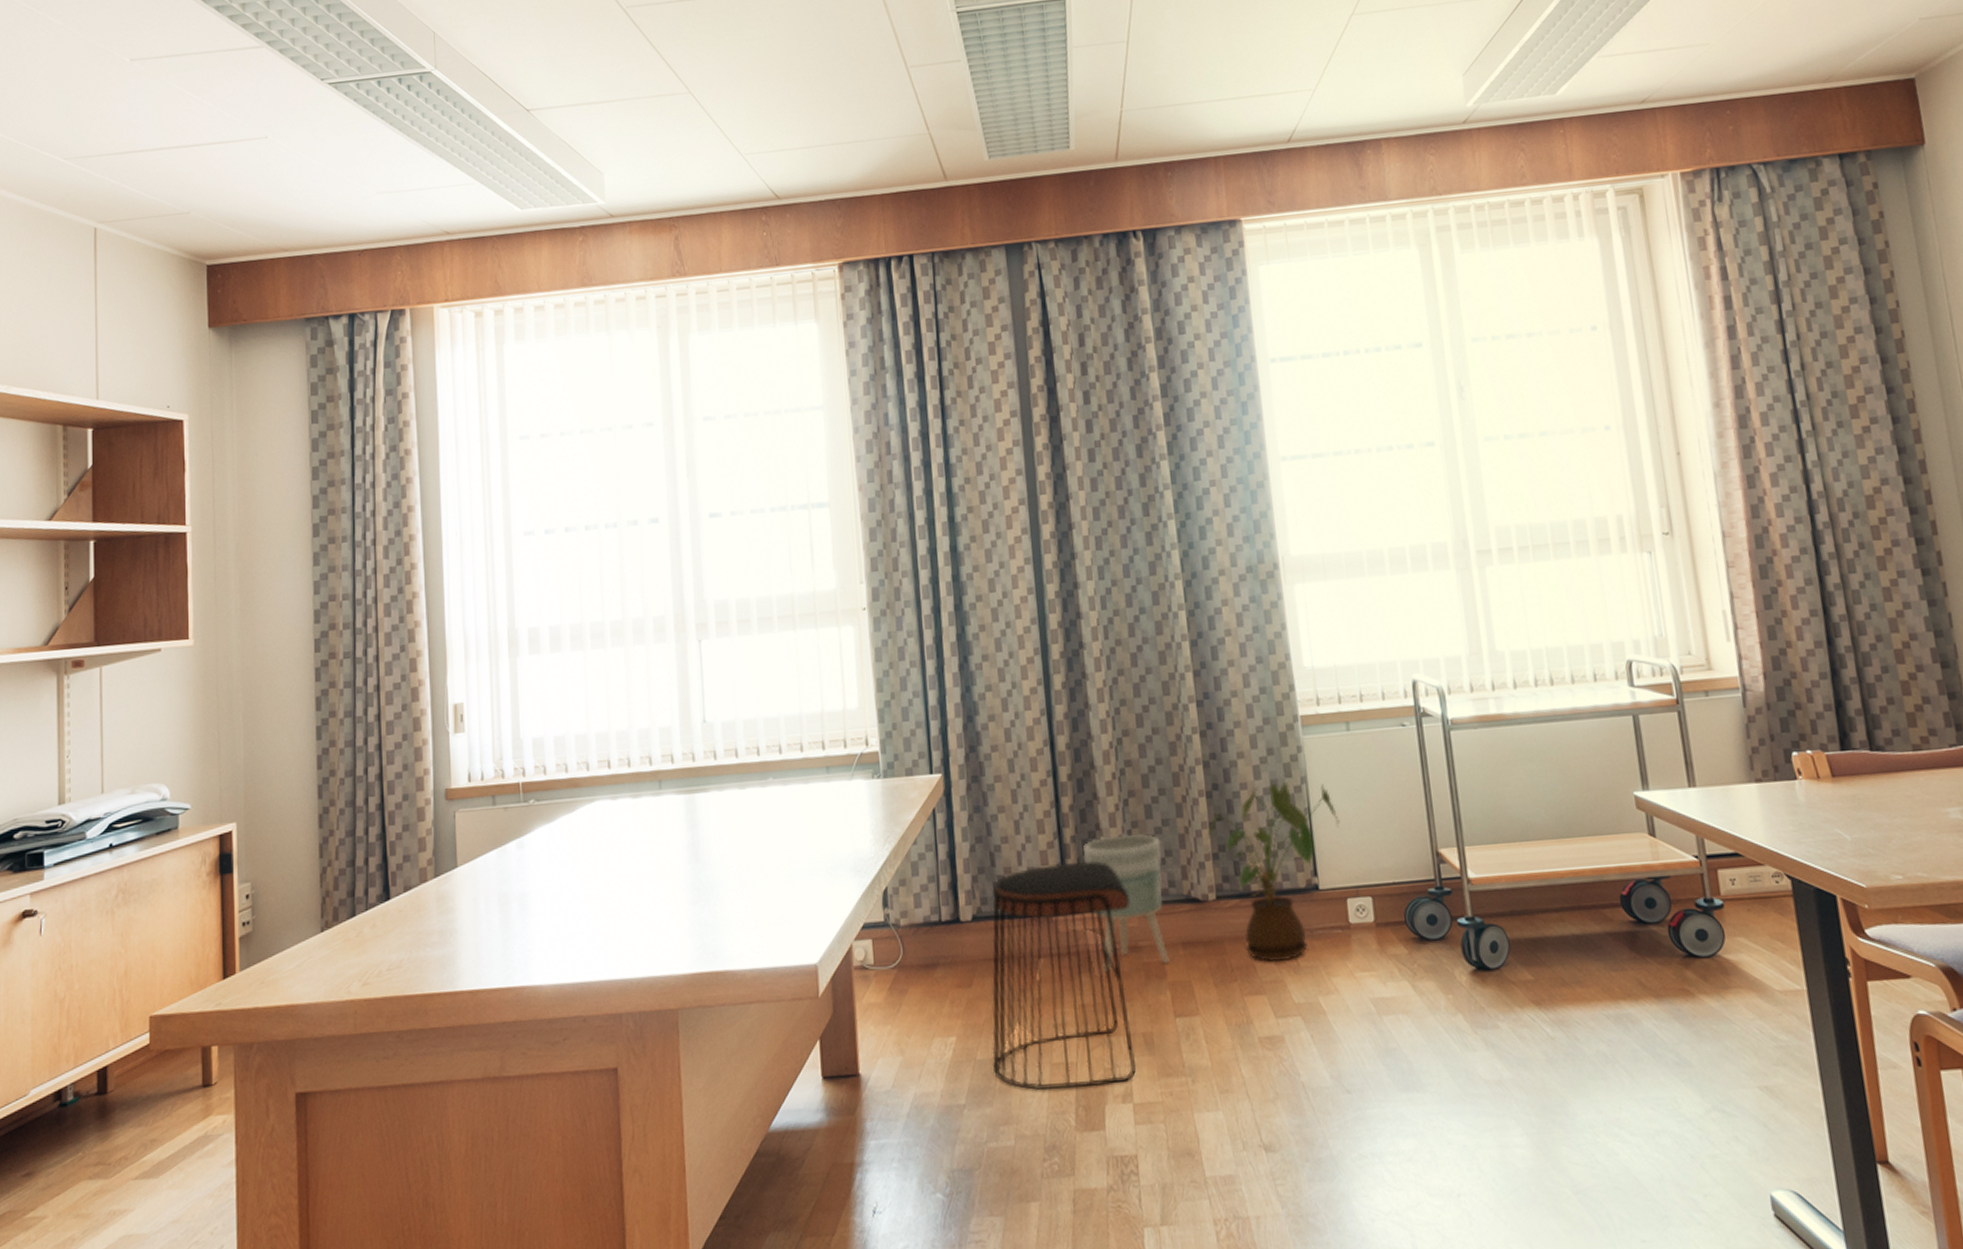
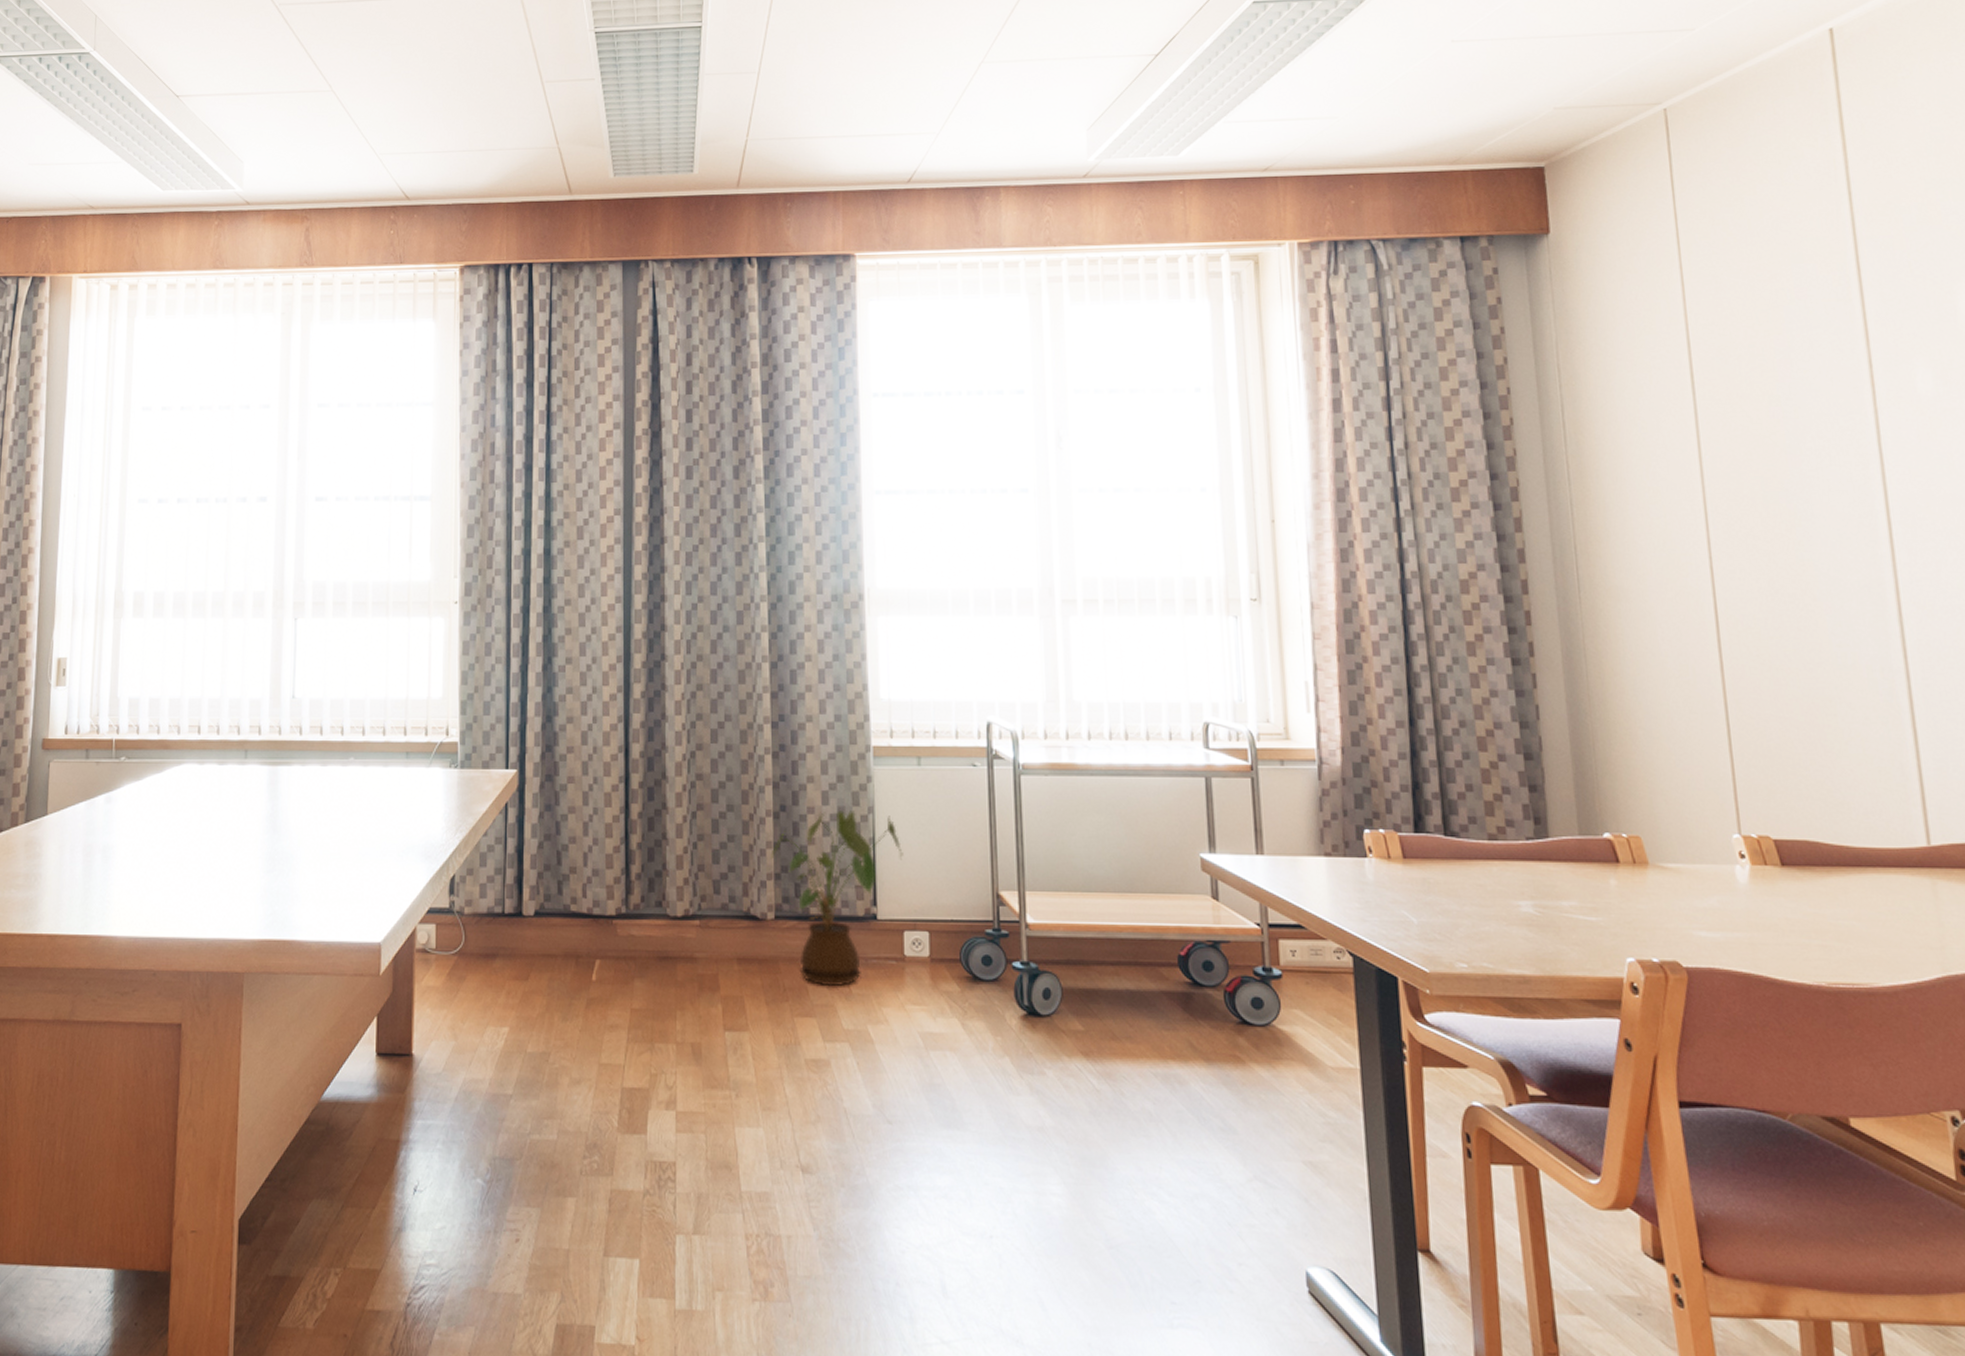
stool: present [992,861,1136,1090] -> none [543,868,689,1091]
planter: present [1083,833,1169,973] -> none [647,846,725,980]

